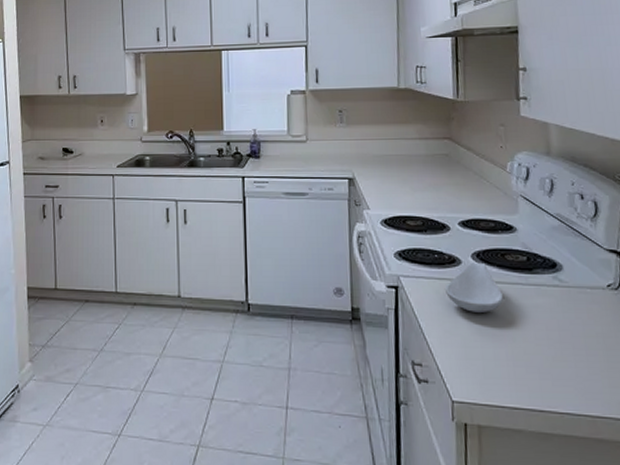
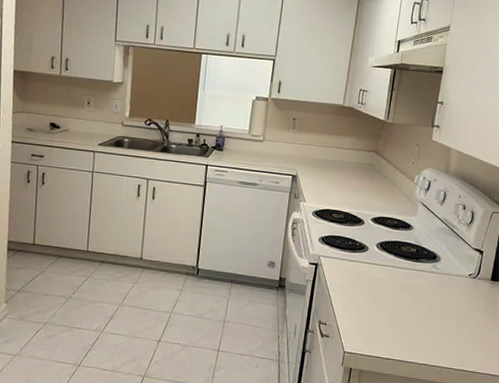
spoon rest: present [445,261,504,312] -> none [353,249,395,288]

